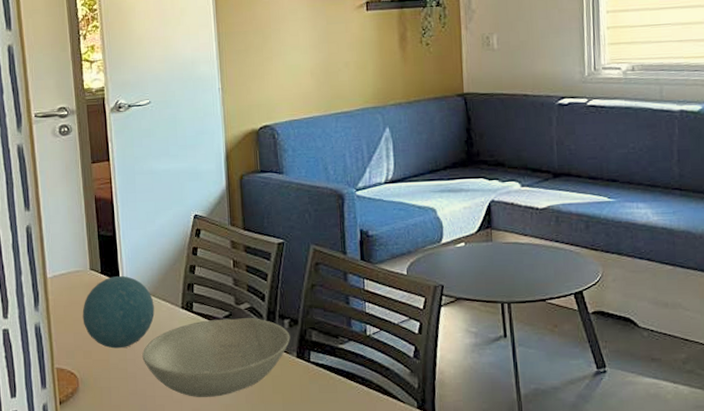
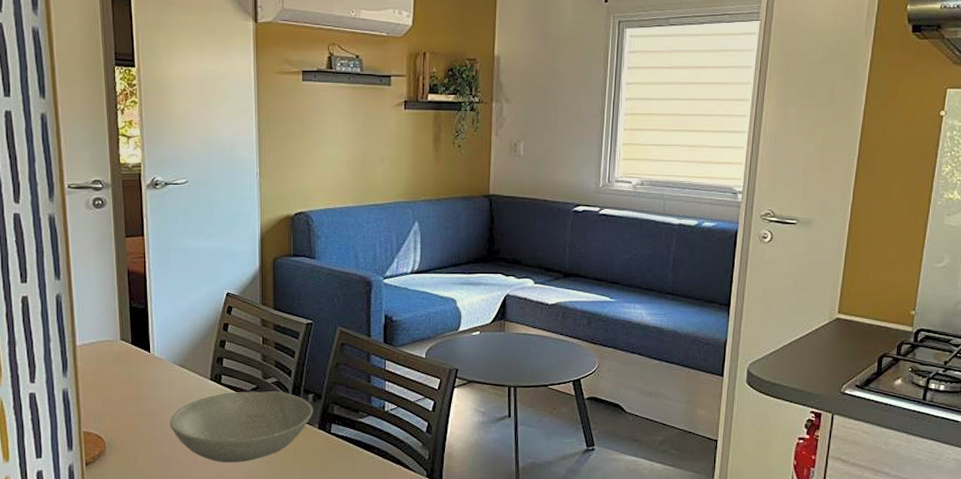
decorative orb: present [82,276,155,349] -> none [111,347,183,415]

